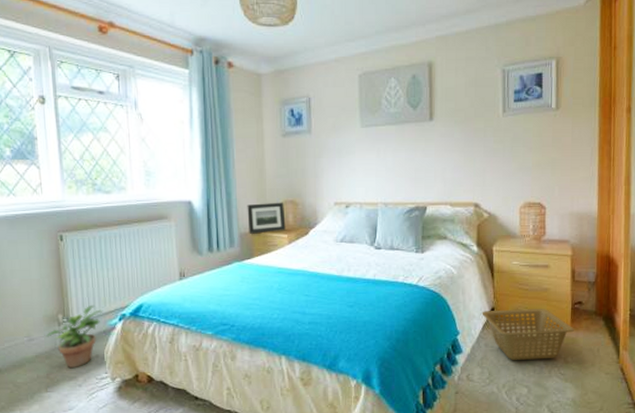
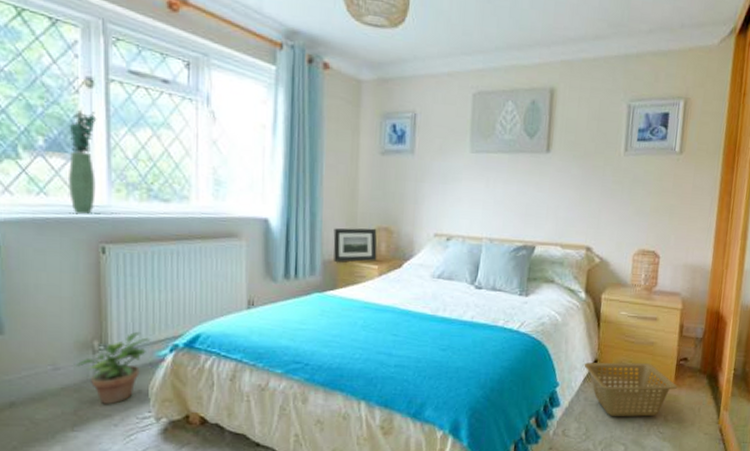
vase: none [28,123,53,210] -> present [69,109,97,215]

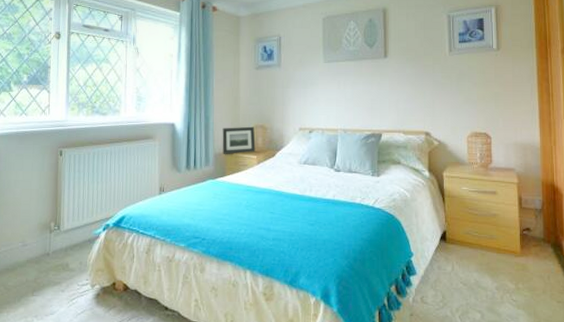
vase: present [69,109,97,215] -> none [41,54,62,128]
potted plant: present [75,331,151,405] -> none [37,214,90,274]
laundry basket: present [584,362,677,417] -> none [434,233,524,285]

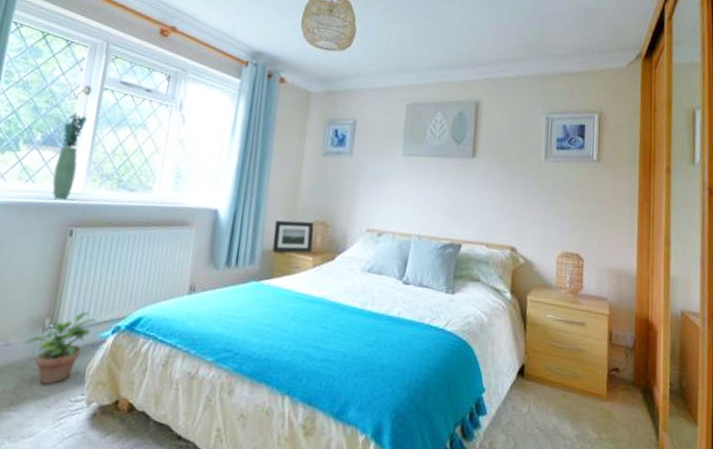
potted plant: none [37,214,90,274] -> present [24,311,97,385]
vase: none [41,54,62,128] -> present [52,112,88,201]

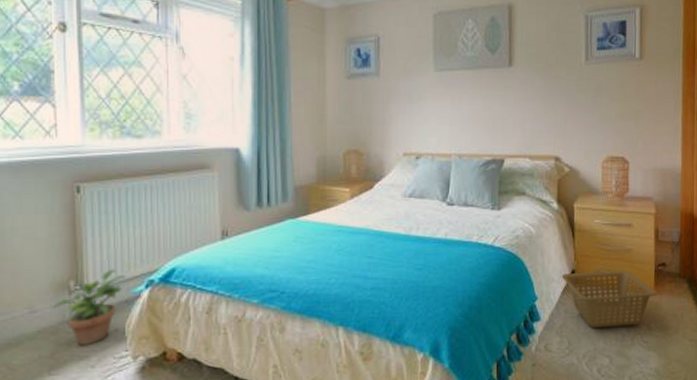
vase: present [52,112,88,201] -> none [43,53,70,156]
picture frame: present [272,220,314,253] -> none [304,151,348,187]
laundry basket: none [511,367,610,434] -> present [561,270,657,329]

